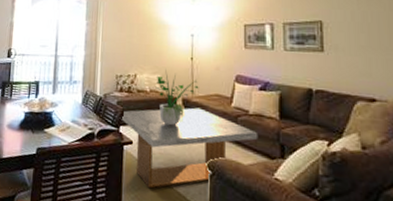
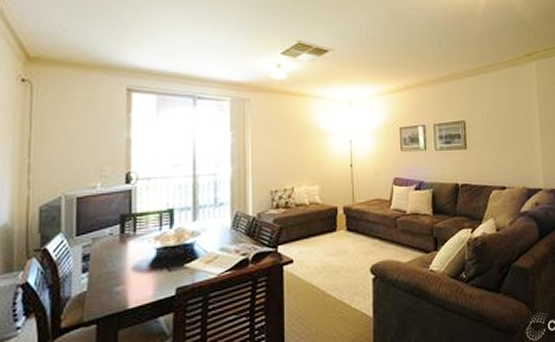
coffee table: present [120,107,258,189] -> none [277,214,415,305]
potted plant: present [155,69,199,126] -> none [315,179,359,237]

